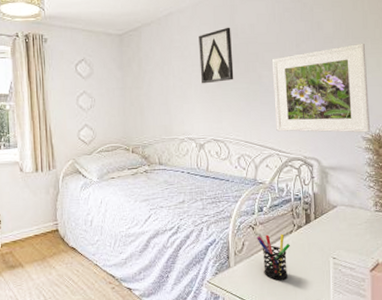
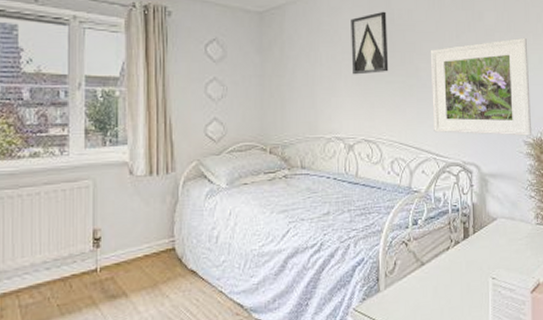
pen holder: present [257,234,290,280] -> none [410,250,446,306]

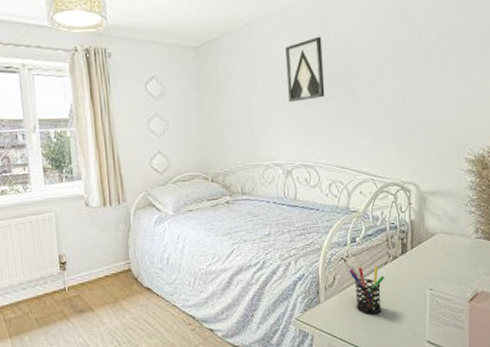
pen holder: none [410,250,446,306] -> present [349,265,384,315]
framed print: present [431,37,532,136] -> none [368,52,474,154]

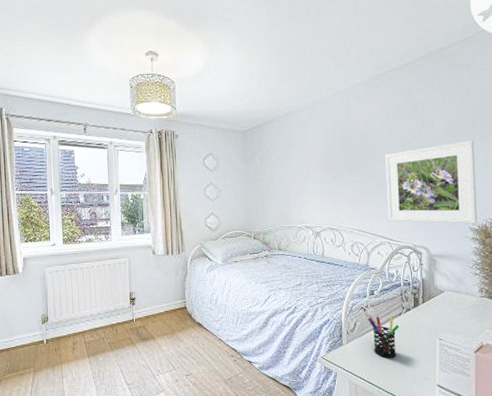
wall art: present [285,36,325,103] -> none [317,124,349,177]
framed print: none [368,52,474,154] -> present [385,139,478,224]

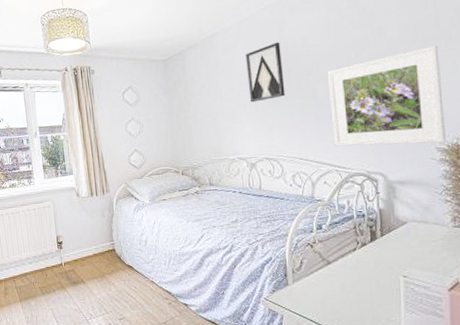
wall art: none [317,124,349,177] -> present [246,41,286,103]
pen holder: present [368,315,399,358] -> none [316,251,353,299]

